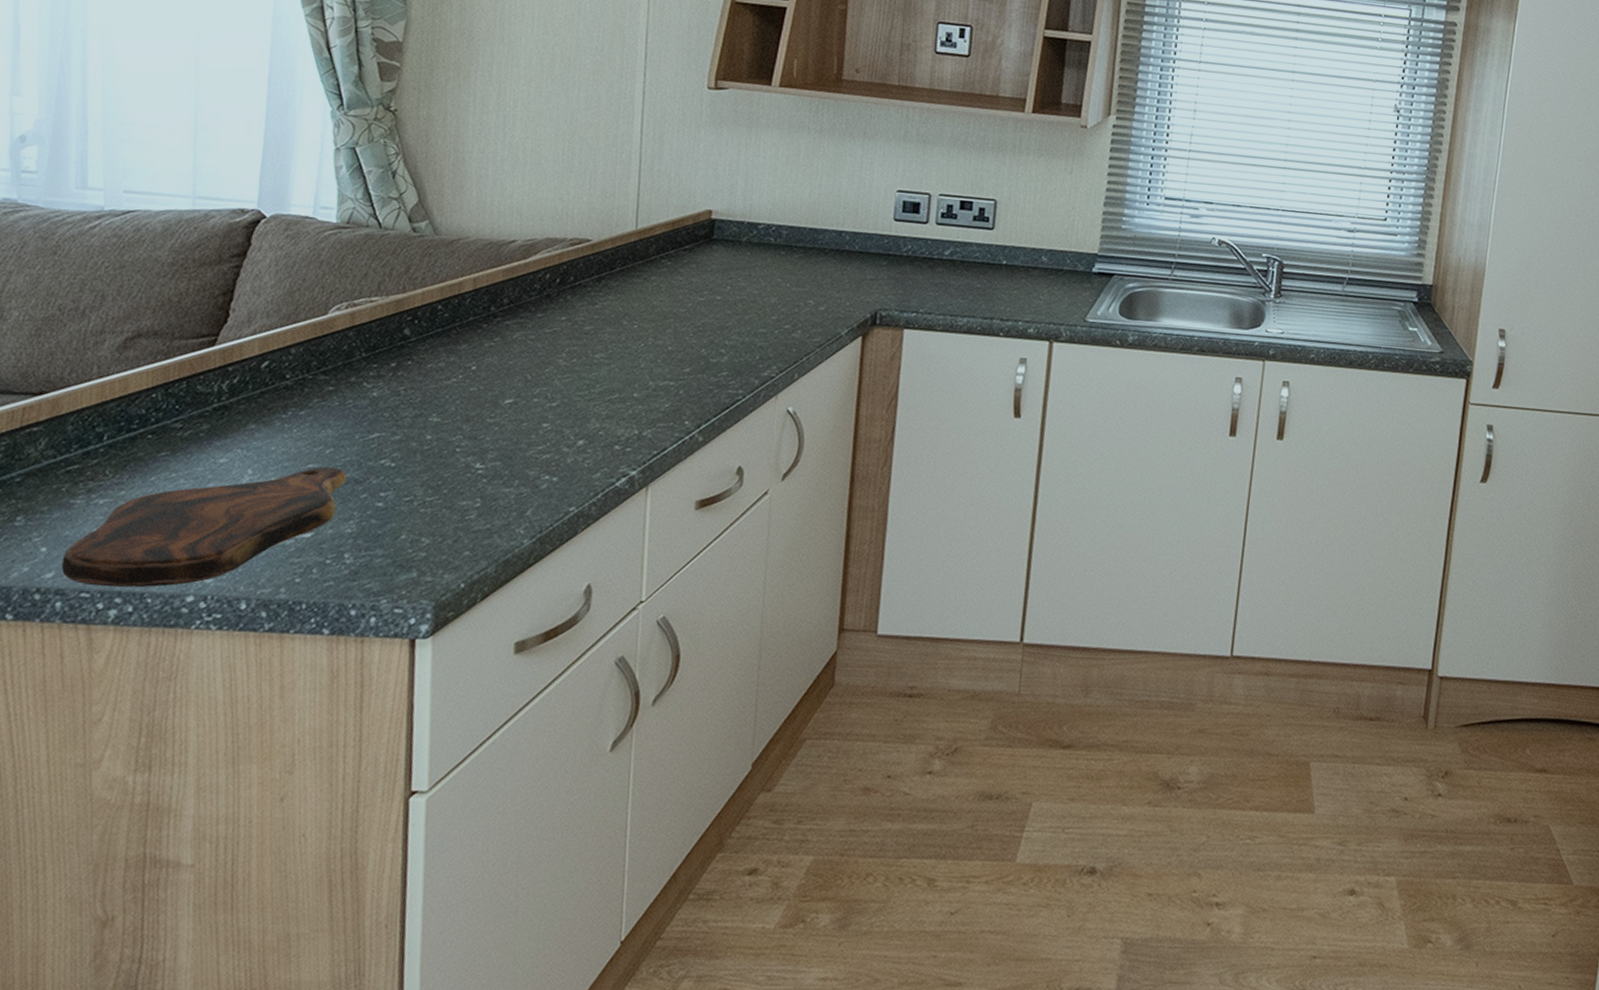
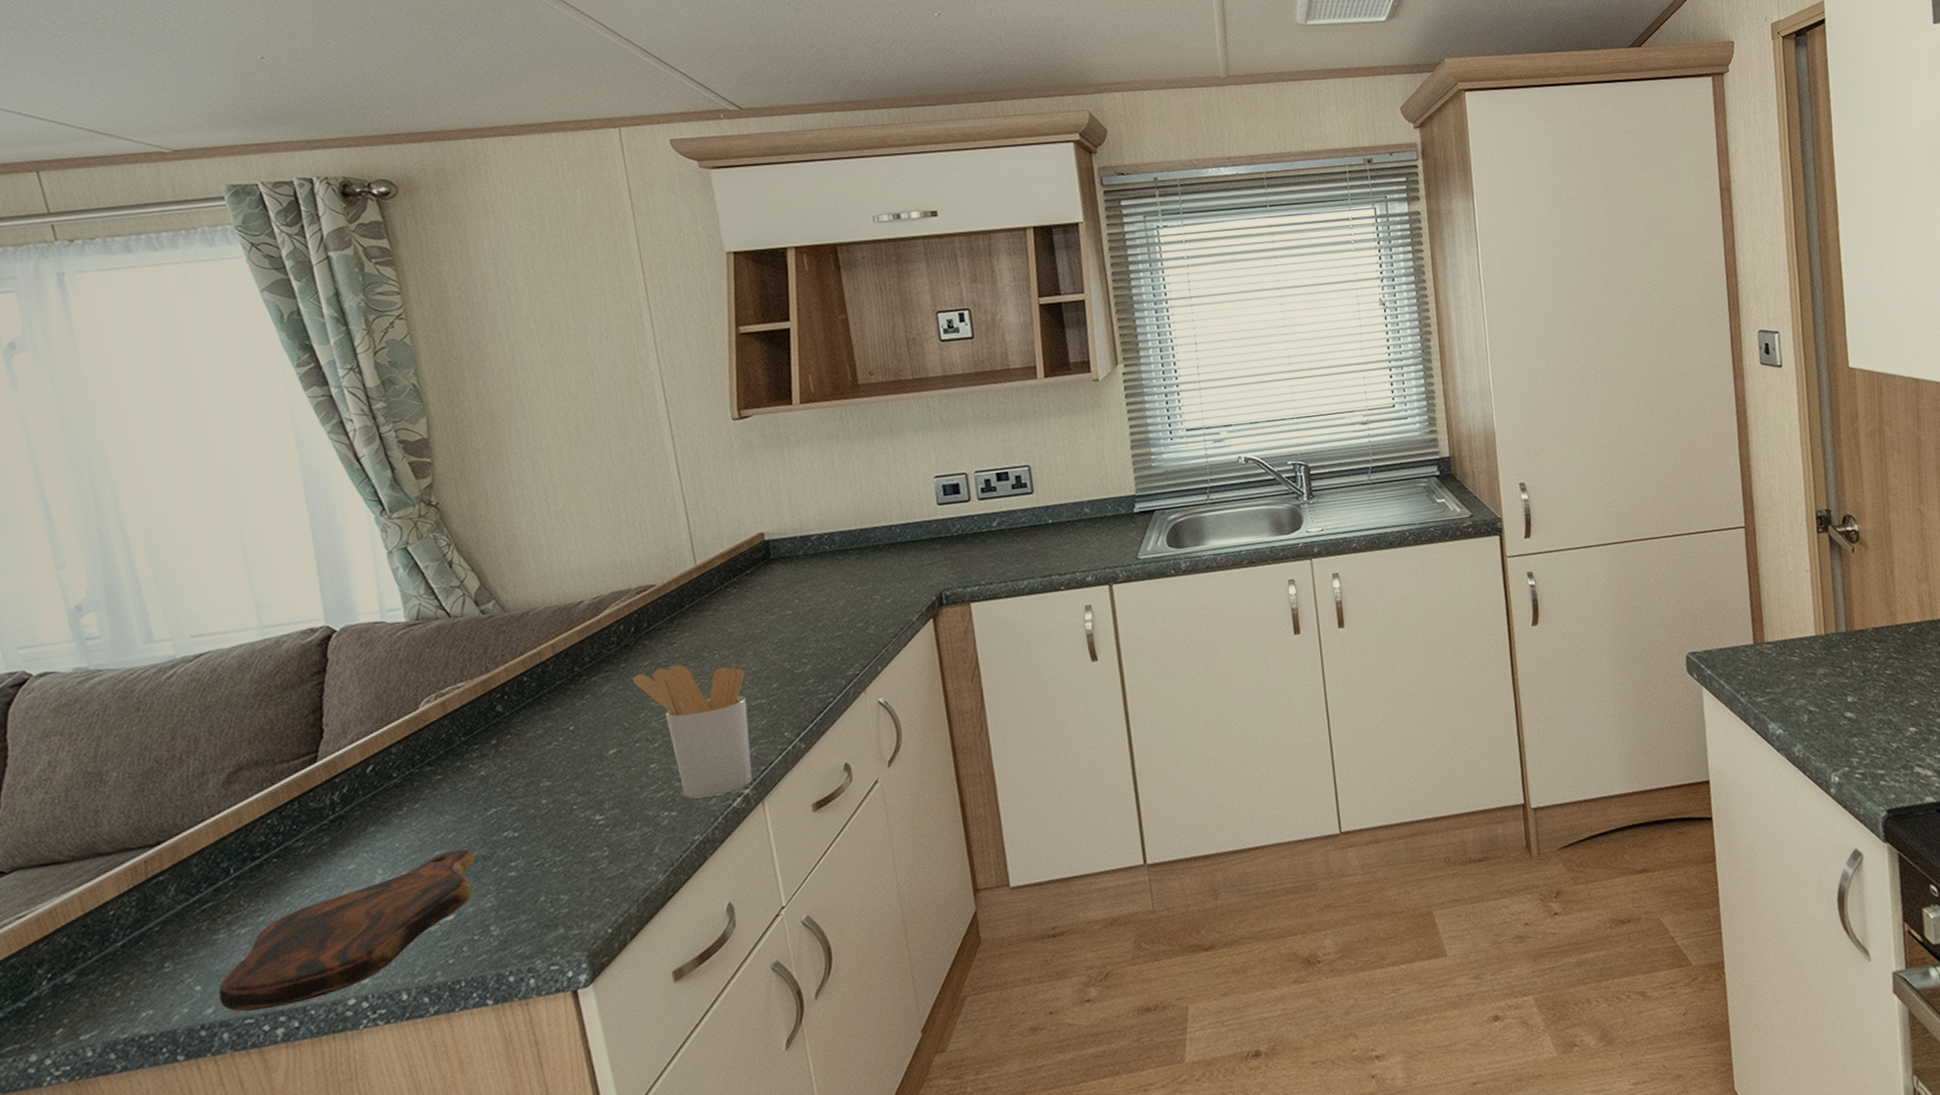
utensil holder: none [545,327,659,471] -> present [632,665,752,799]

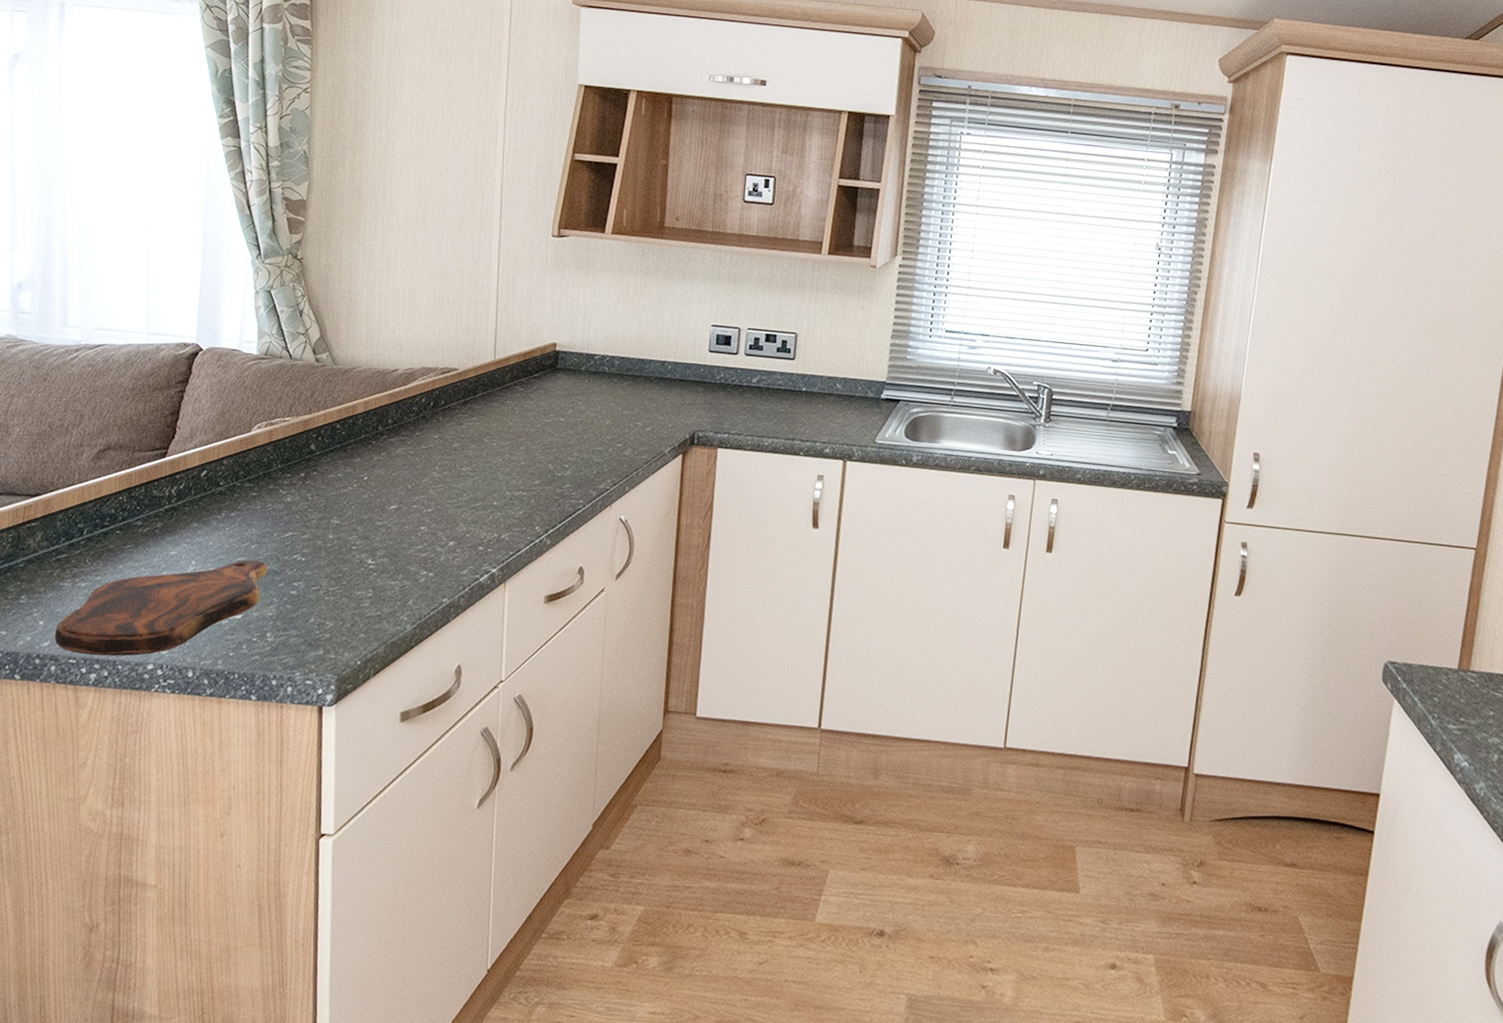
utensil holder: present [632,665,752,799] -> none [422,444,514,568]

